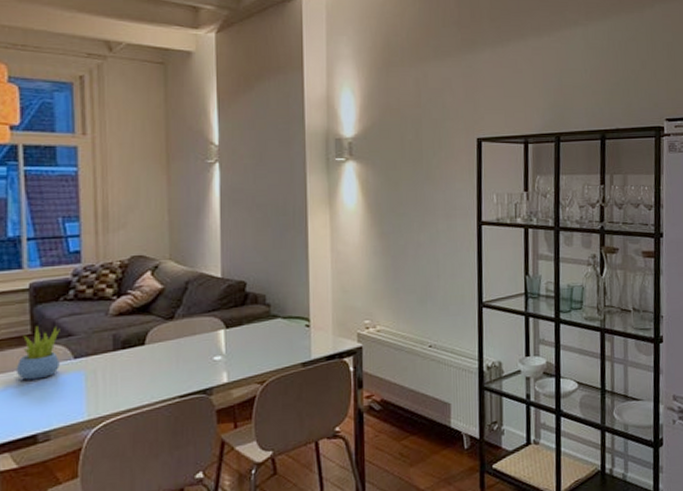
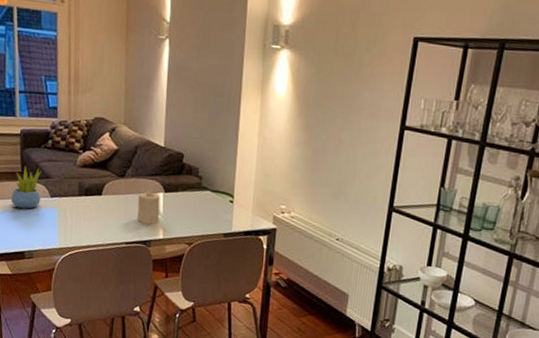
candle: none [193,329,222,369] -> present [137,190,160,224]

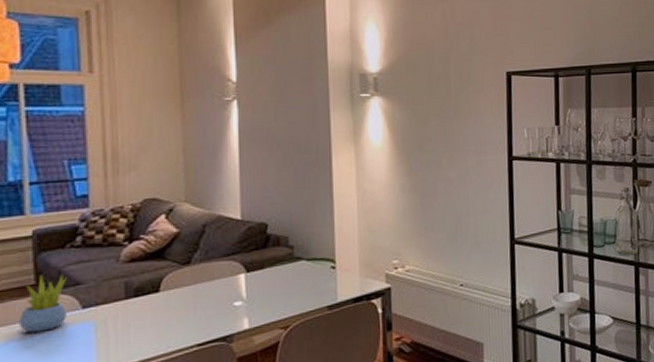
candle: present [137,190,160,224] -> none [211,274,243,316]

